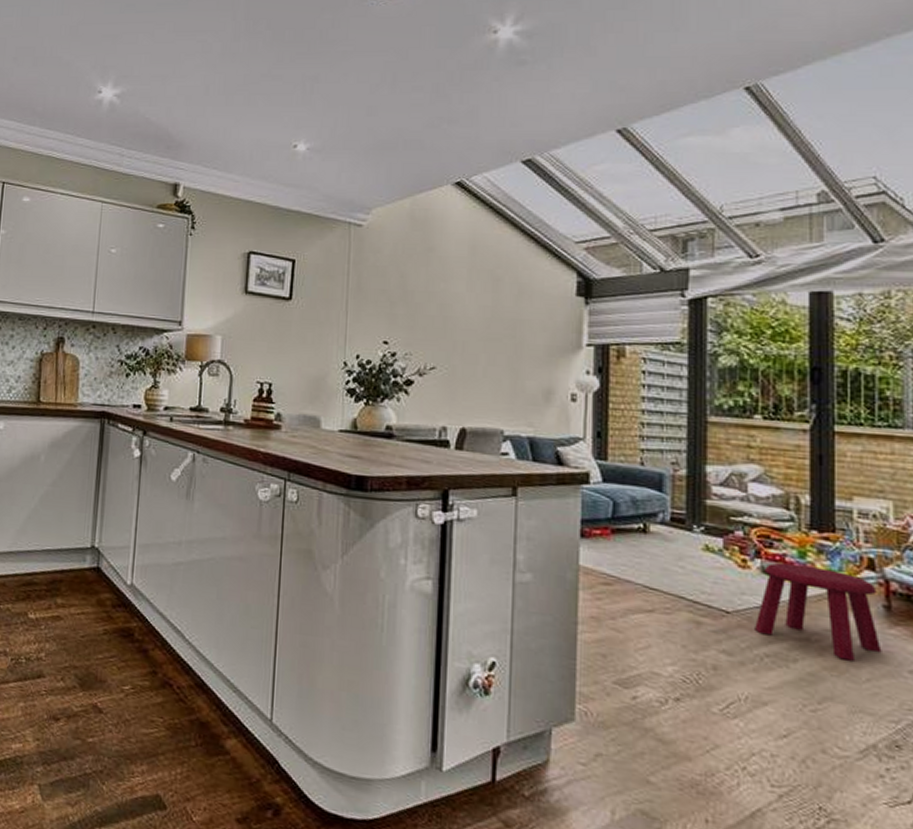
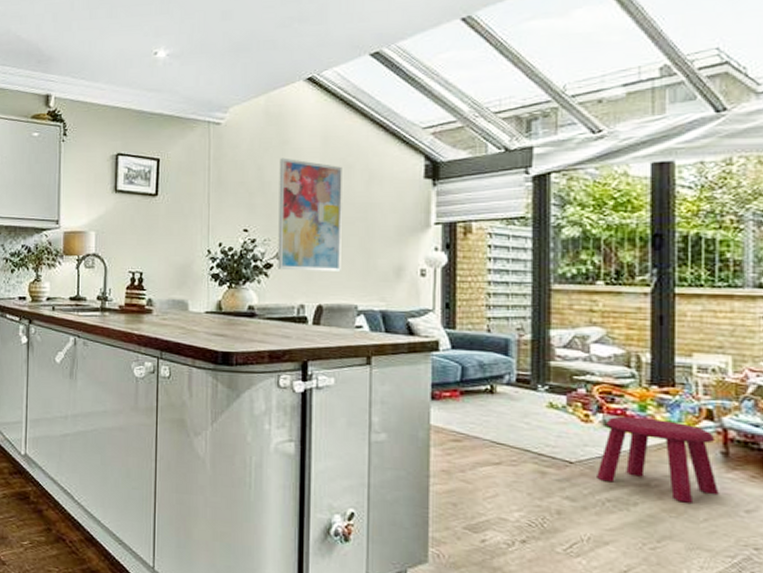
wall art: none [419,266,490,392] -> present [278,157,342,272]

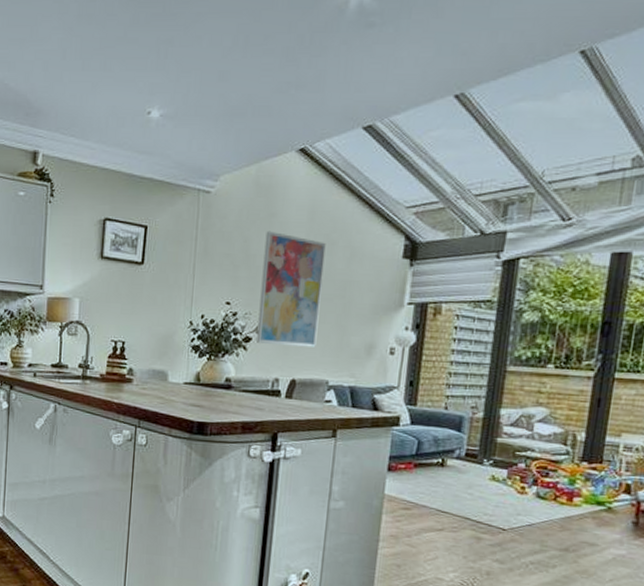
stool: present [597,416,719,503] -> none [524,489,629,566]

